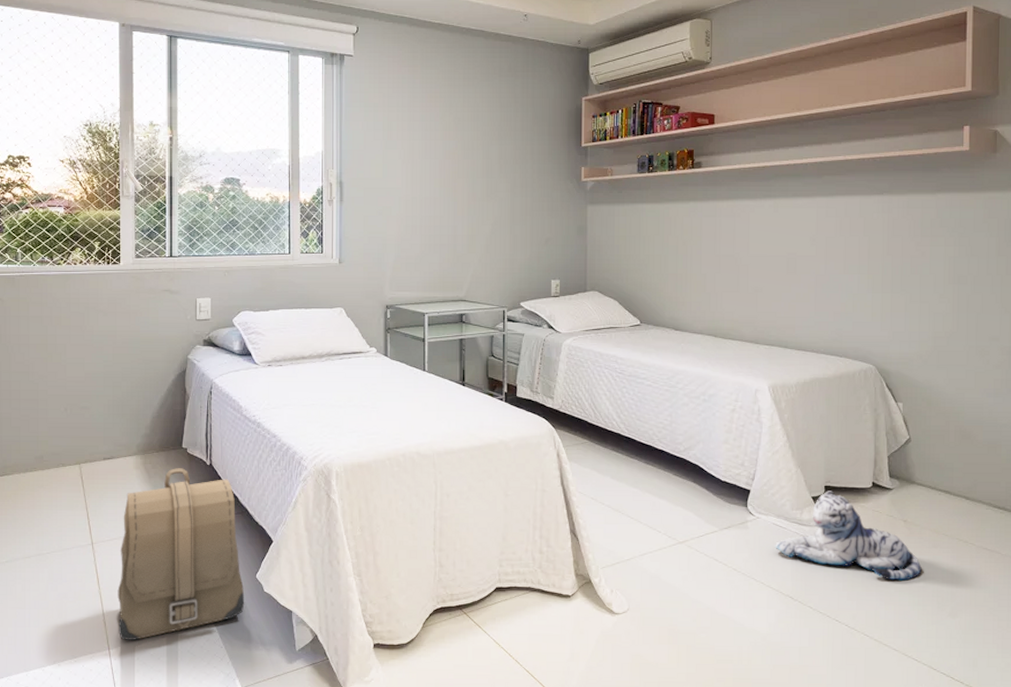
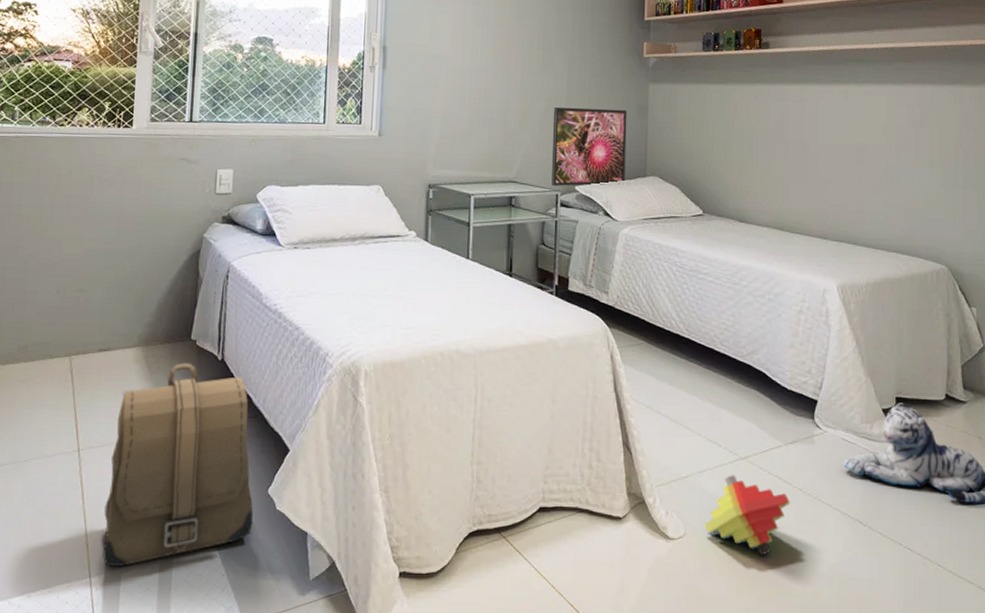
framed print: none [498,230,567,303] -> present [552,106,627,186]
stacking toy: none [646,557,726,628] -> present [704,475,791,556]

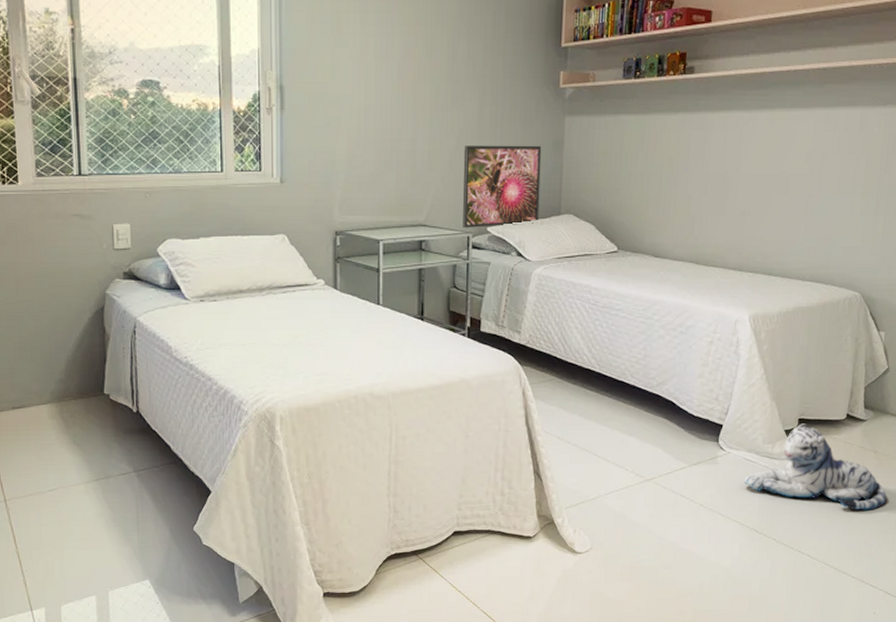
backpack: present [103,363,254,566] -> none [37,416,182,600]
stacking toy: present [704,475,791,556] -> none [610,495,692,564]

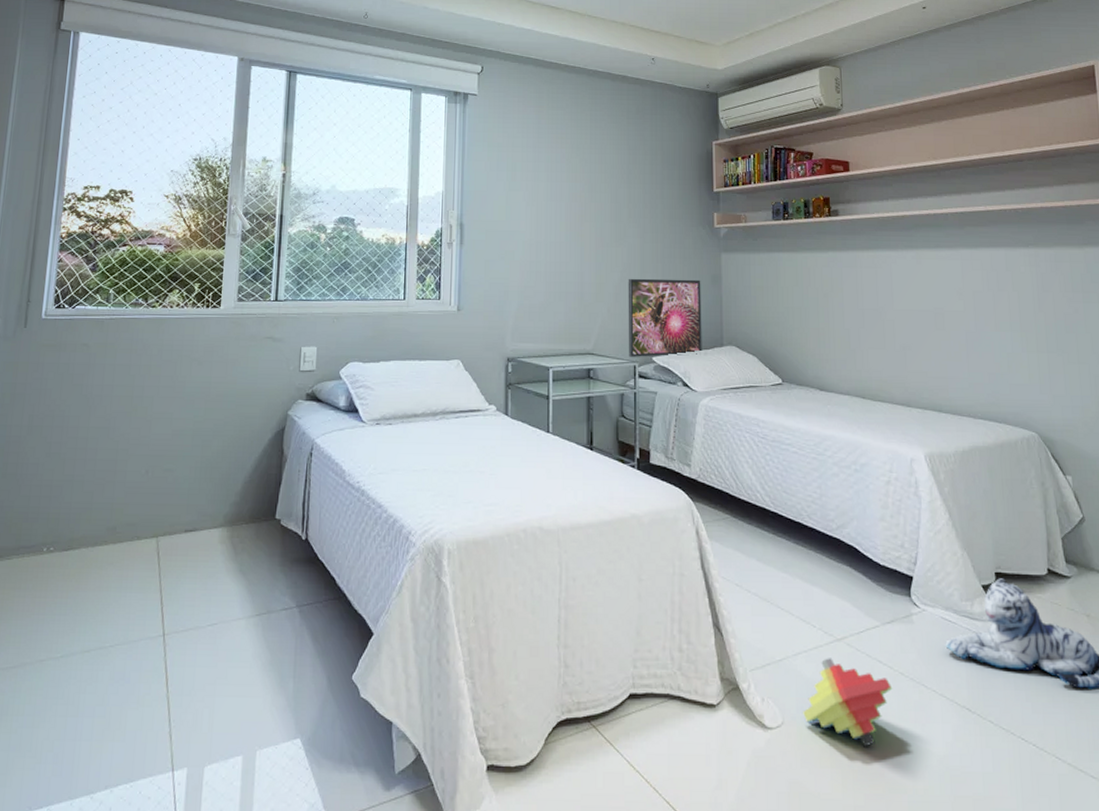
stacking toy: none [610,495,692,564] -> present [803,658,893,747]

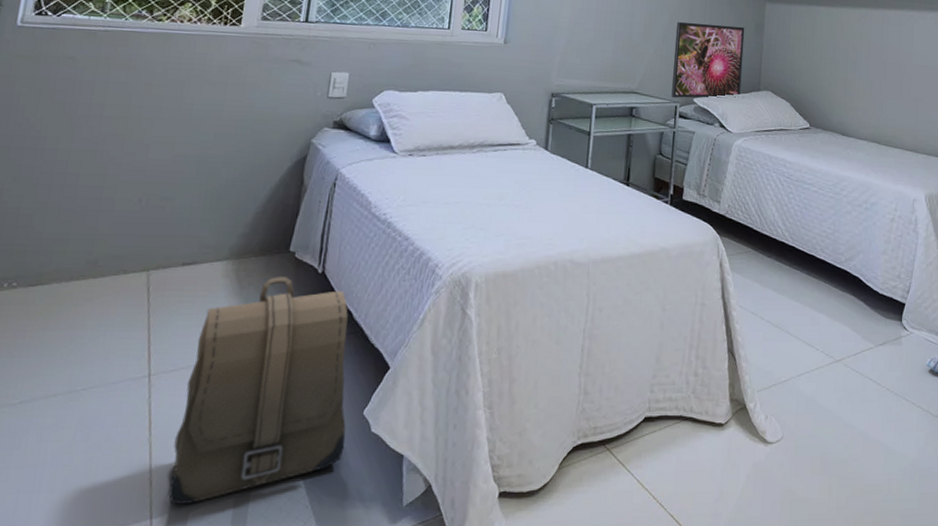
backpack: none [186,543,338,759] -> present [168,277,349,505]
stacking toy: present [803,658,893,747] -> none [800,377,879,456]

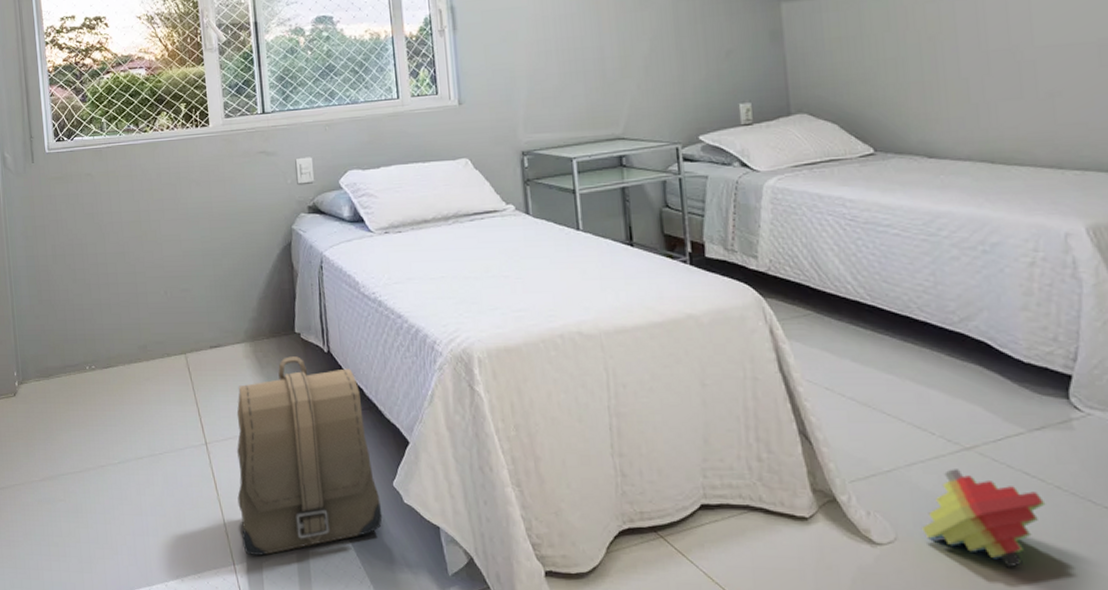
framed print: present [671,21,745,98] -> none [659,38,763,138]
stacking toy: none [800,377,879,456] -> present [922,469,1046,568]

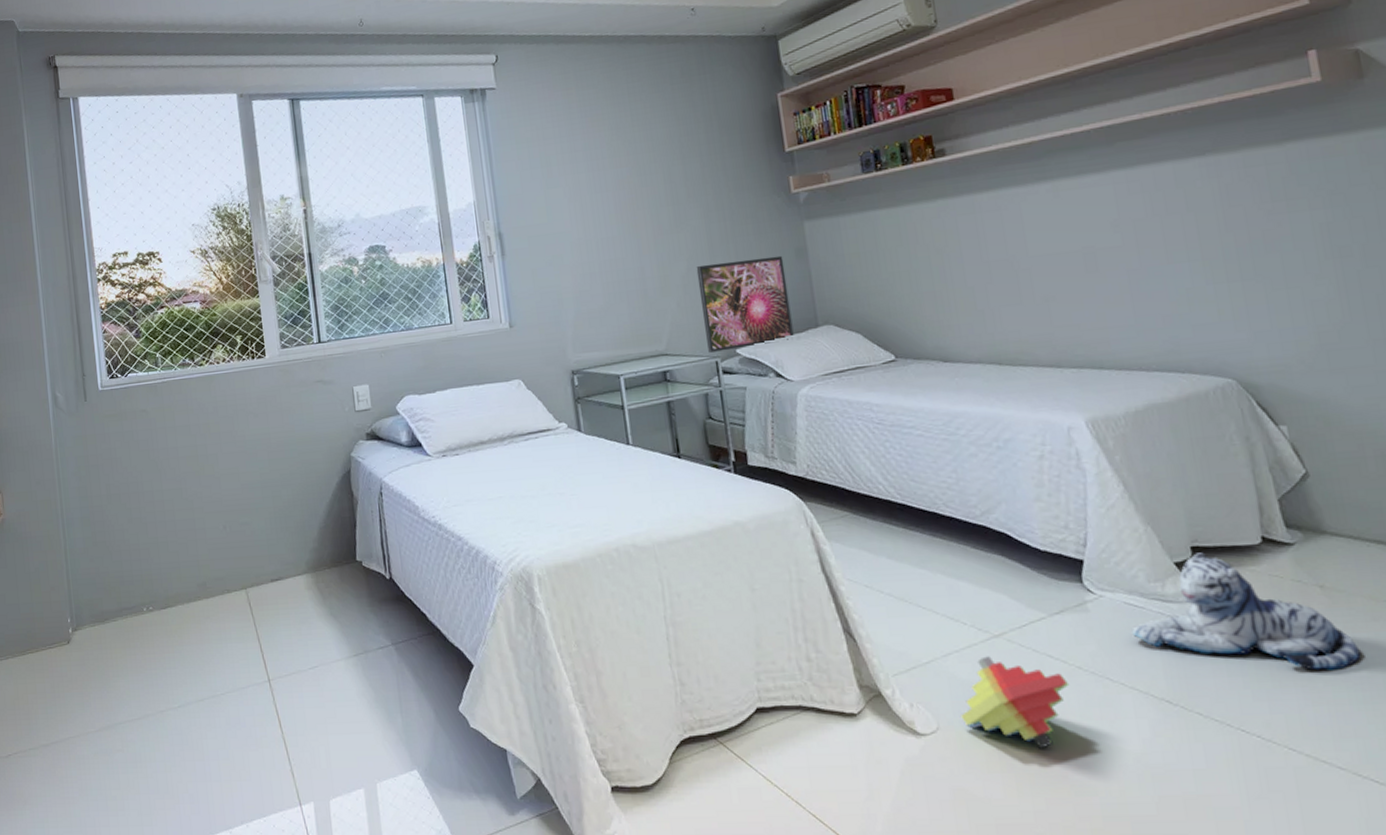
backpack: present [236,356,383,556] -> none [299,585,450,793]
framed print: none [659,38,763,138] -> present [696,255,794,353]

